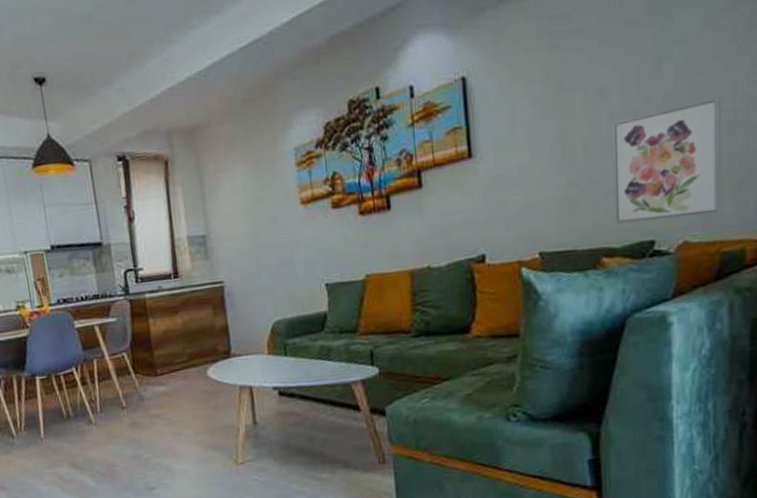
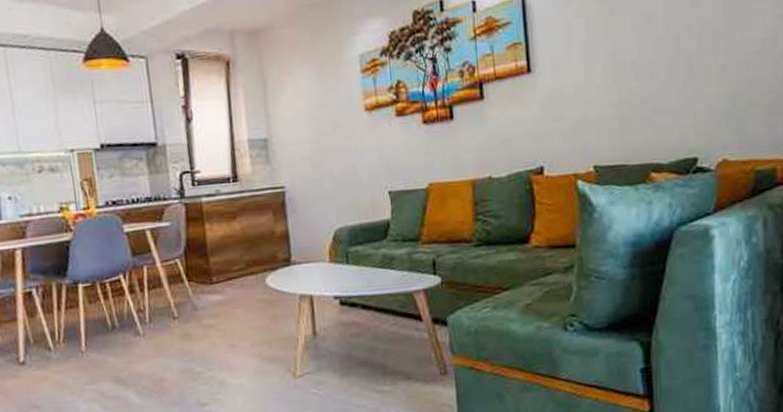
wall art: present [612,97,722,225] -> none [658,28,756,142]

